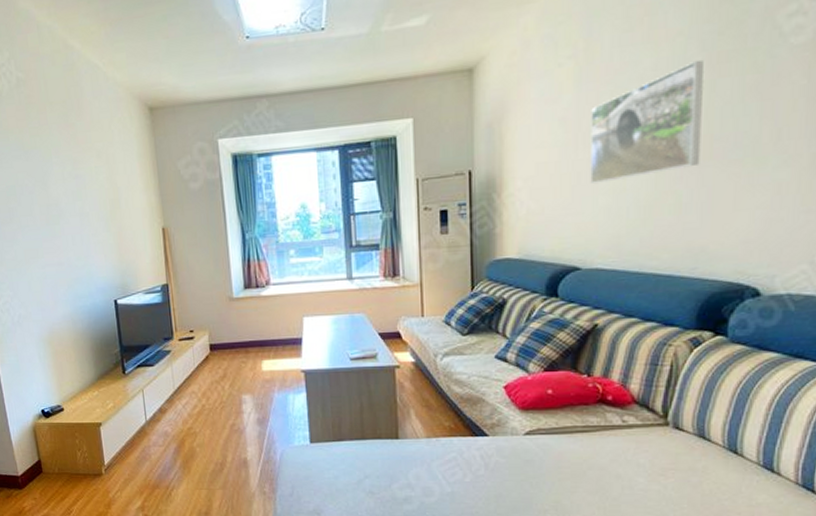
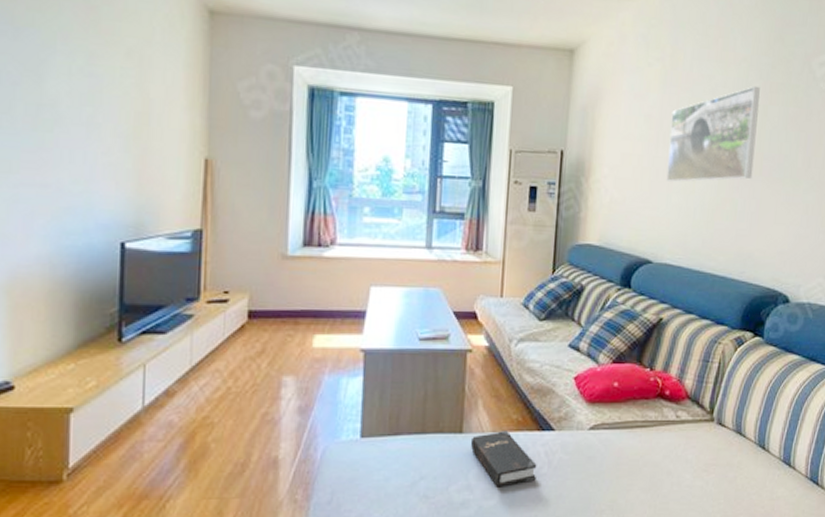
hardback book: none [407,437,474,486] -> present [470,431,537,487]

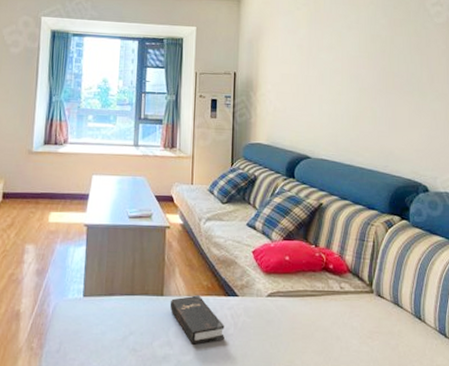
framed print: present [666,85,760,182] -> none [317,21,387,95]

